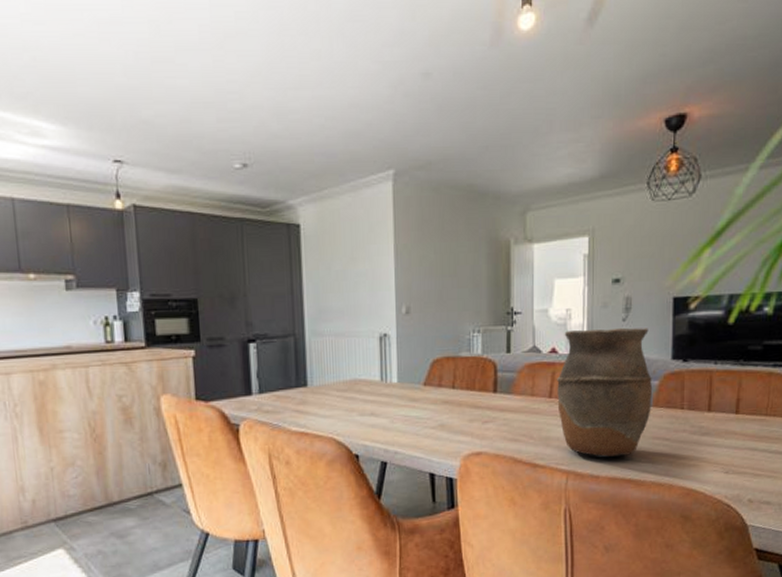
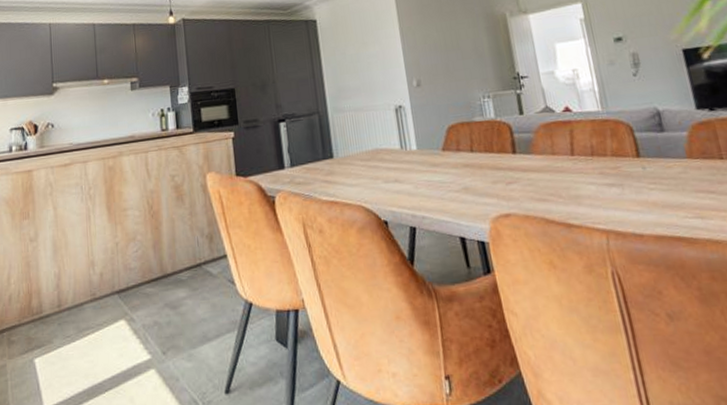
vase: present [556,327,652,458] -> none [575,80,687,215]

